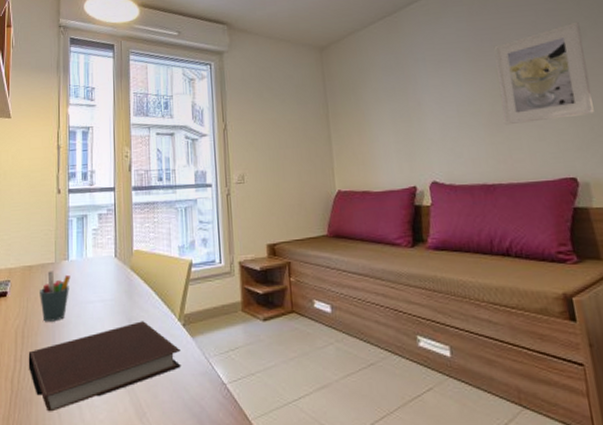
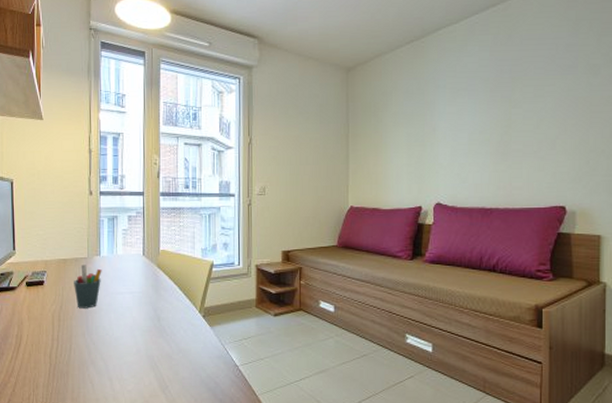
notebook: present [28,321,181,412] -> none [64,311,200,382]
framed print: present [493,21,594,126] -> none [509,58,595,155]

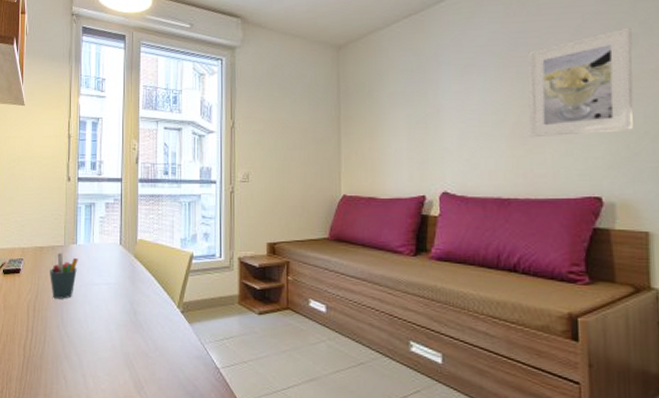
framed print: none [509,58,595,155] -> present [528,27,634,138]

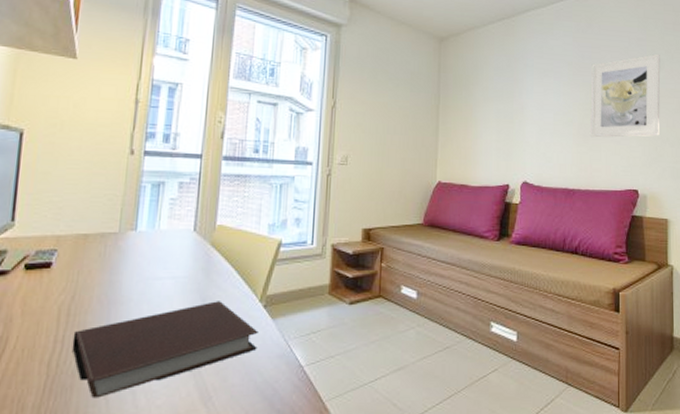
notebook: none [39,305,178,378] -> present [72,301,258,398]
pen holder: present [50,253,78,299] -> none [95,242,137,299]

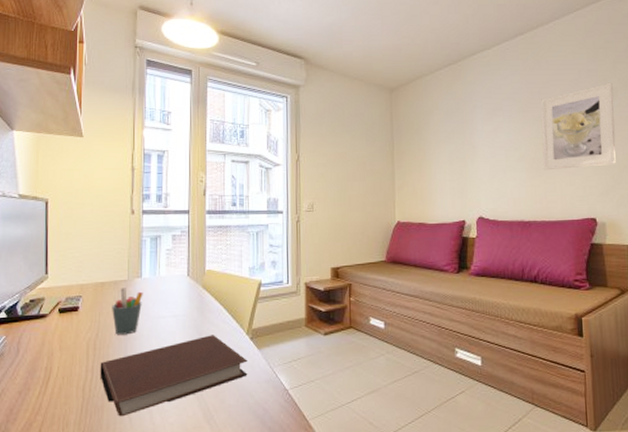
pen holder: none [95,242,137,299] -> present [112,288,143,335]

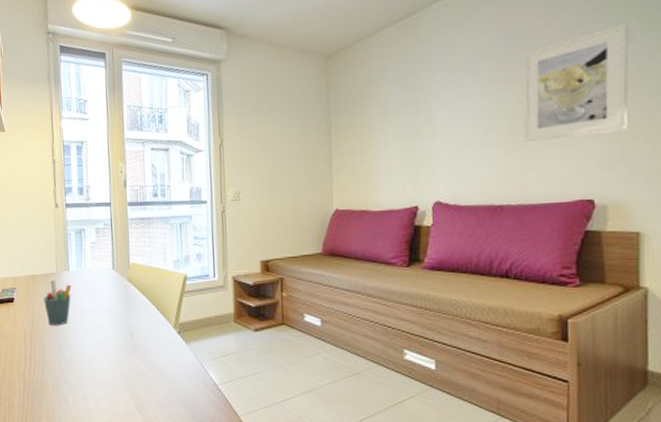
notebook: present [100,335,248,417] -> none [36,328,177,402]

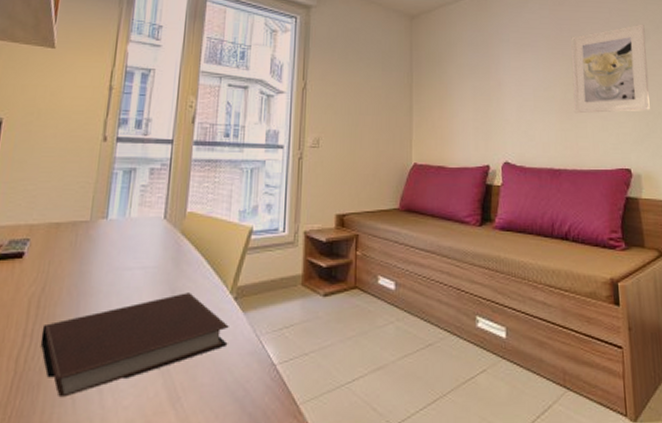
notebook: none [36,328,177,402] -> present [40,293,229,398]
pen holder: present [44,280,72,326] -> none [65,230,107,290]

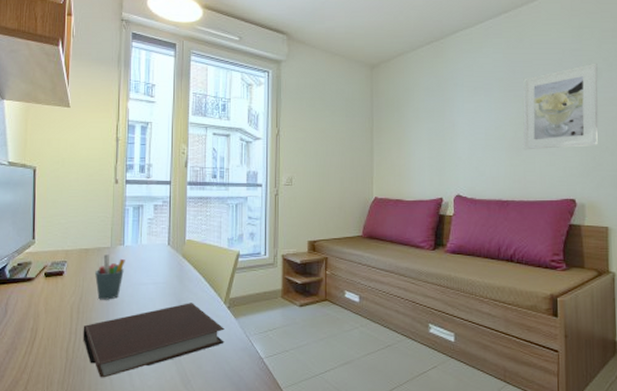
pen holder: none [65,230,107,290] -> present [95,255,125,300]

